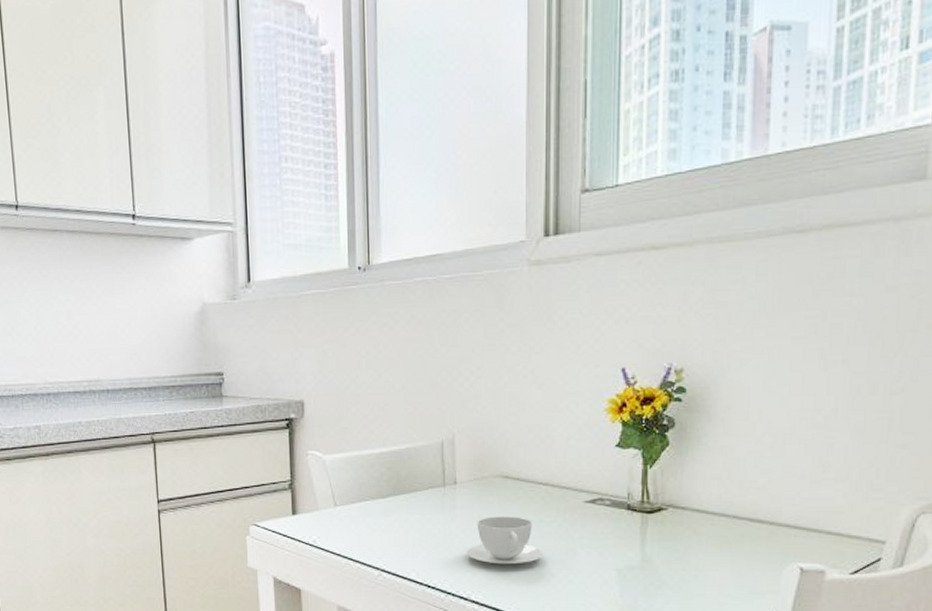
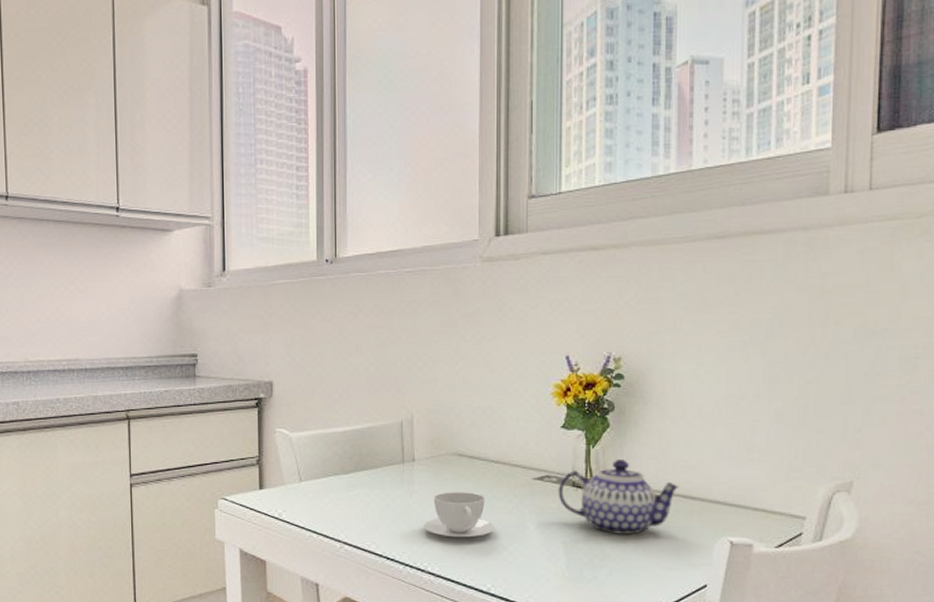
teapot: none [611,479,746,560] -> present [558,458,680,534]

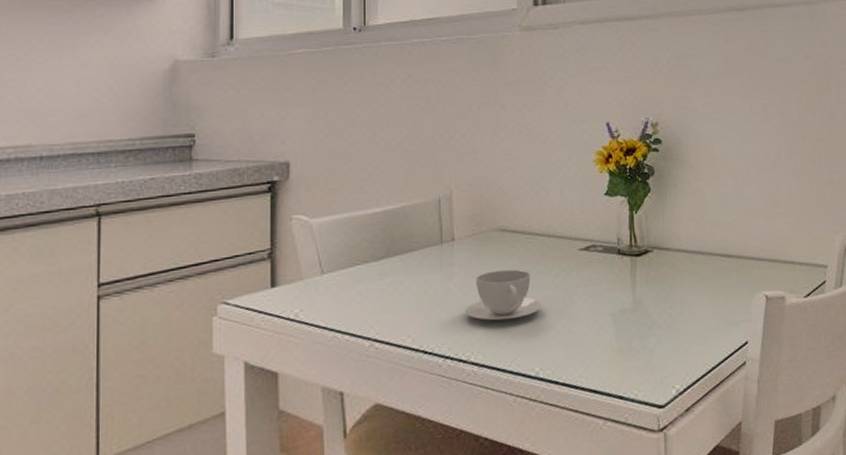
teapot: present [558,458,680,534] -> none [604,222,718,300]

